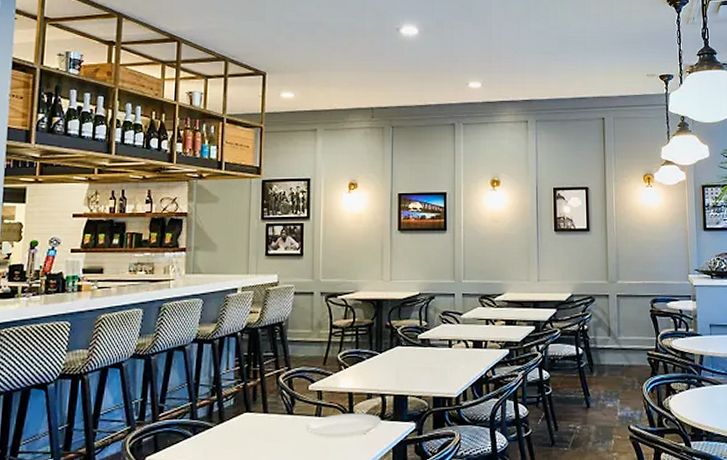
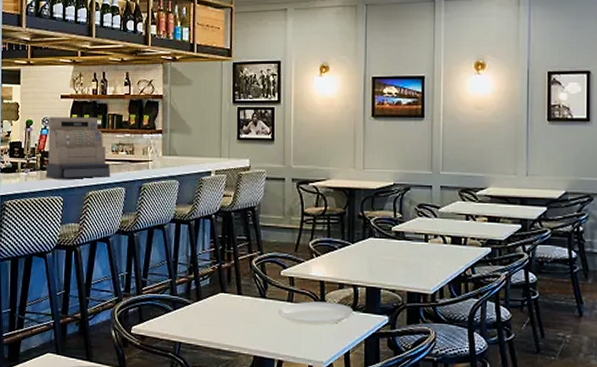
cash register: none [51,236,127,304] -> present [45,117,111,180]

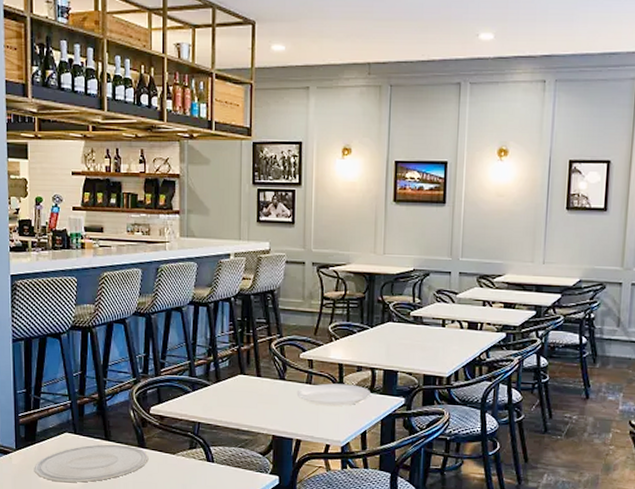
cash register: present [45,117,111,180] -> none [58,194,127,260]

